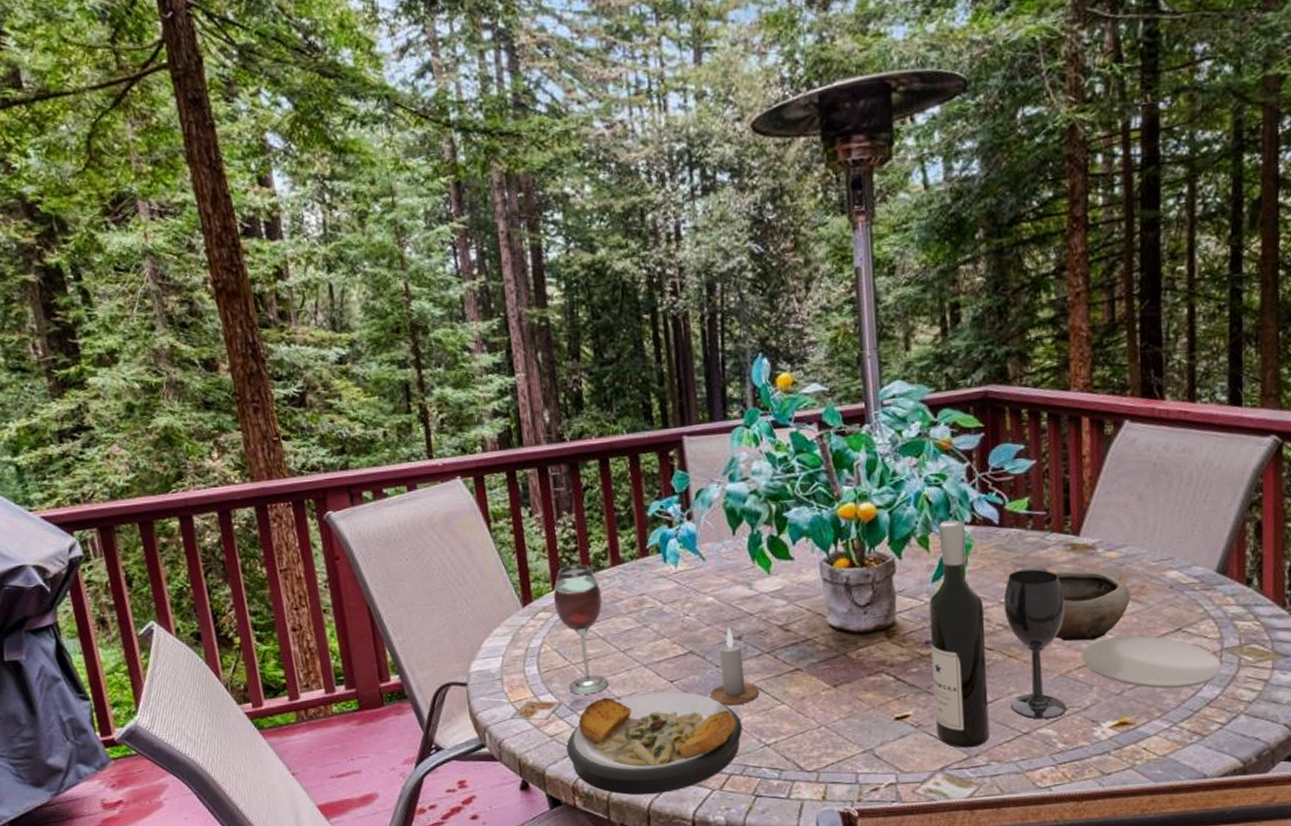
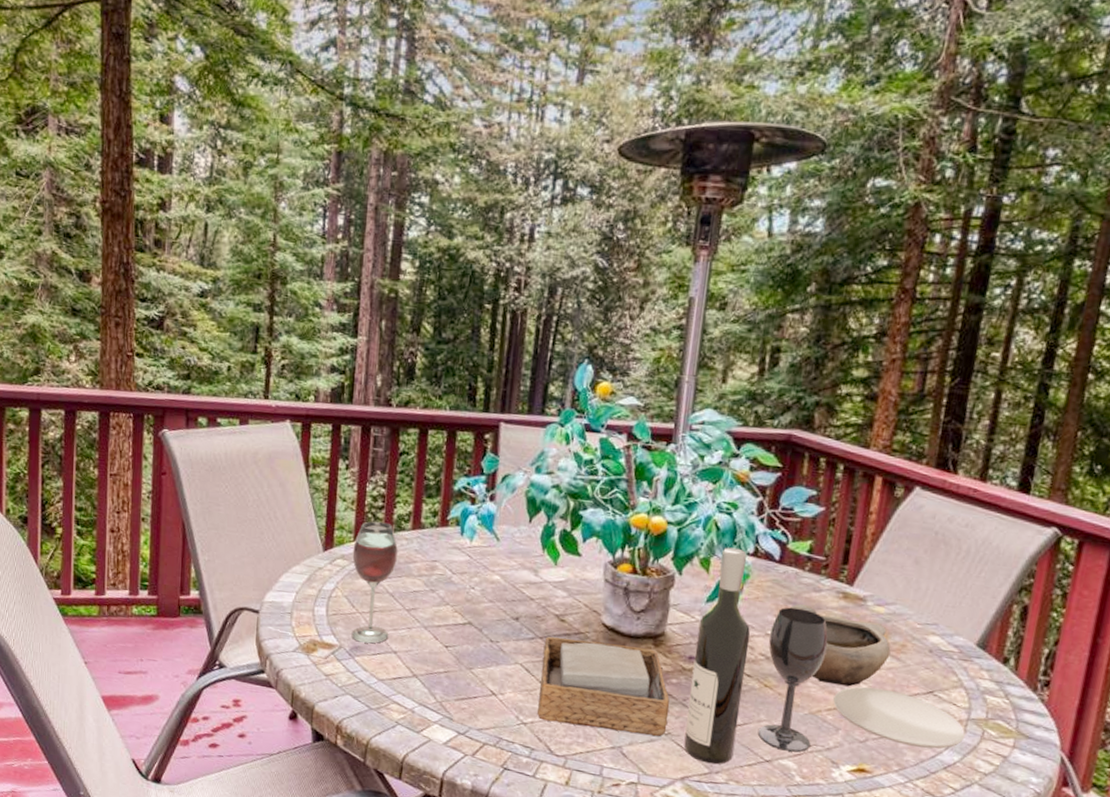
plate: present [566,691,742,795] -> none [338,649,504,749]
candle: present [710,627,760,706] -> none [480,607,526,681]
napkin holder: none [772,642,916,738] -> present [537,636,670,737]

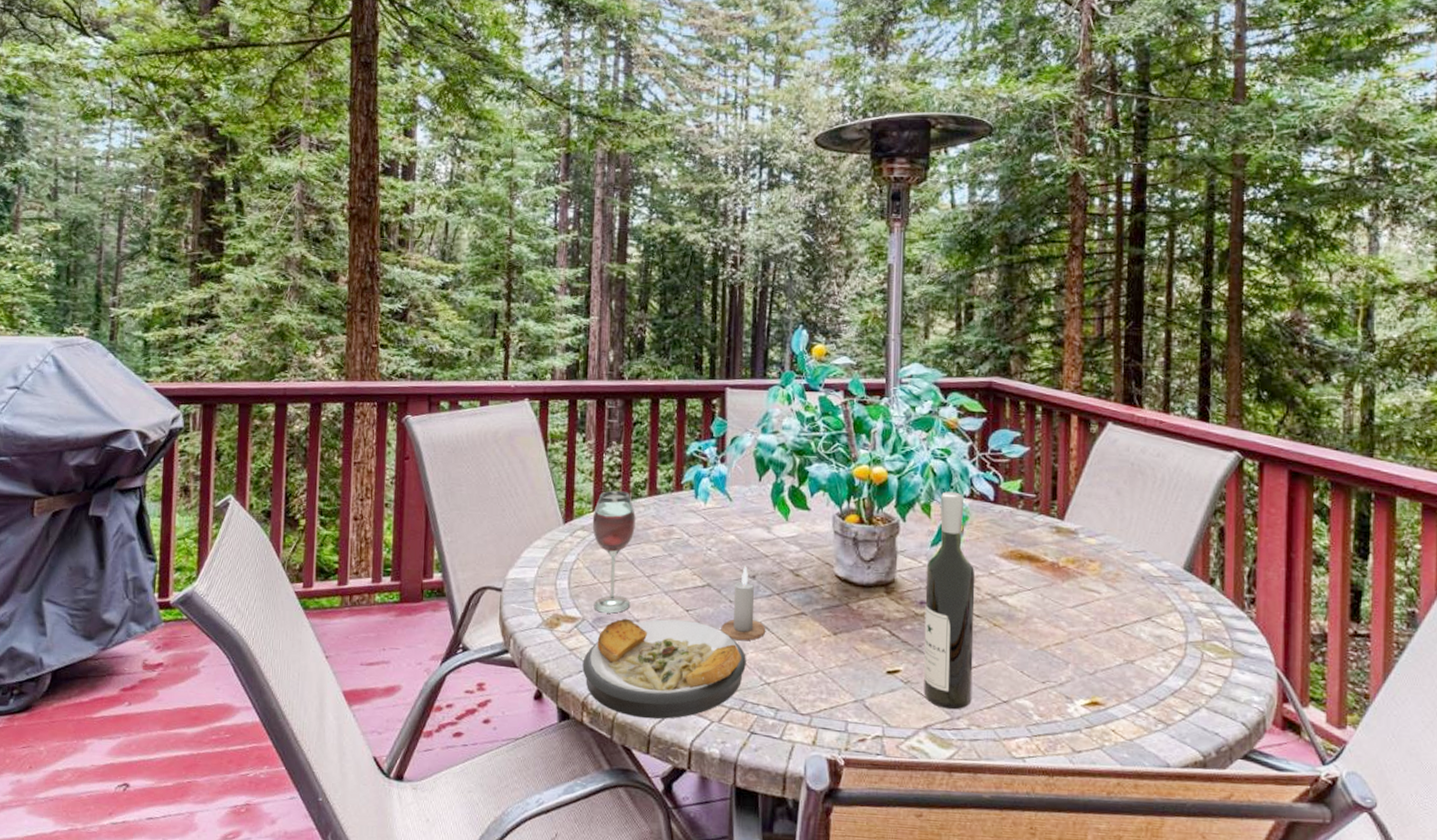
plate: none [338,649,504,749] -> present [582,618,746,719]
candle: none [480,607,526,681] -> present [721,566,766,641]
napkin holder: present [537,636,670,737] -> none [780,592,907,686]
wine glass: present [757,607,829,753] -> none [992,545,1048,690]
ceramic bowl: present [790,604,891,687] -> none [1009,541,1106,619]
plate: present [833,687,965,749] -> none [1060,618,1186,675]

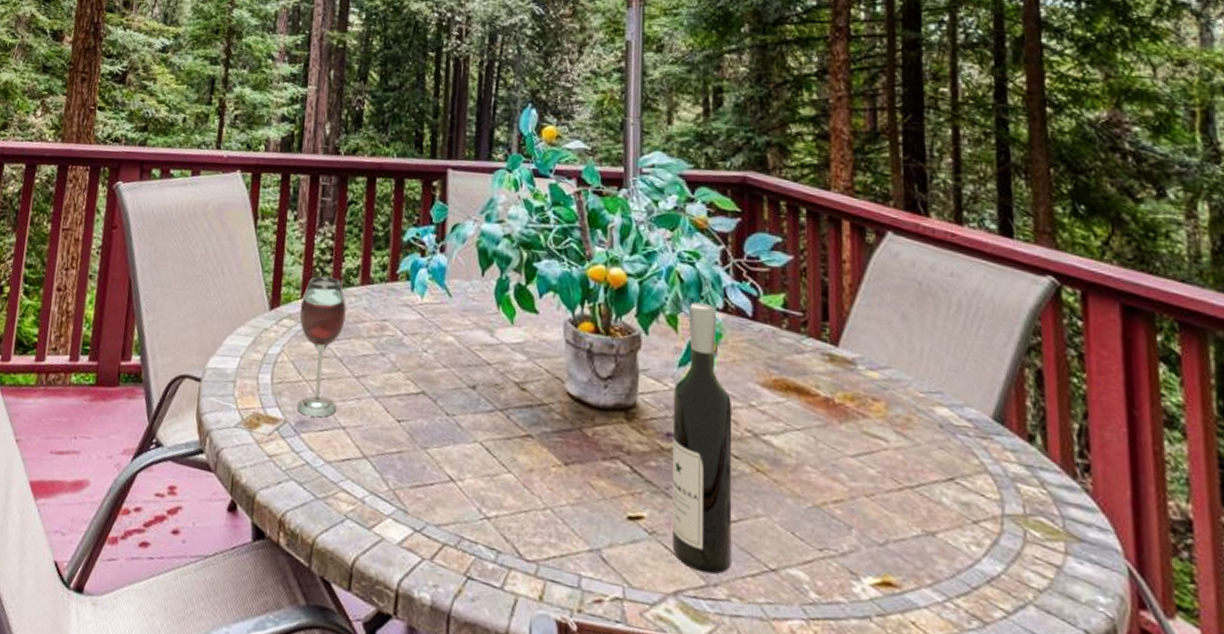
plate: present [582,618,746,719] -> none [281,423,464,551]
candle: present [721,566,766,641] -> none [435,373,487,463]

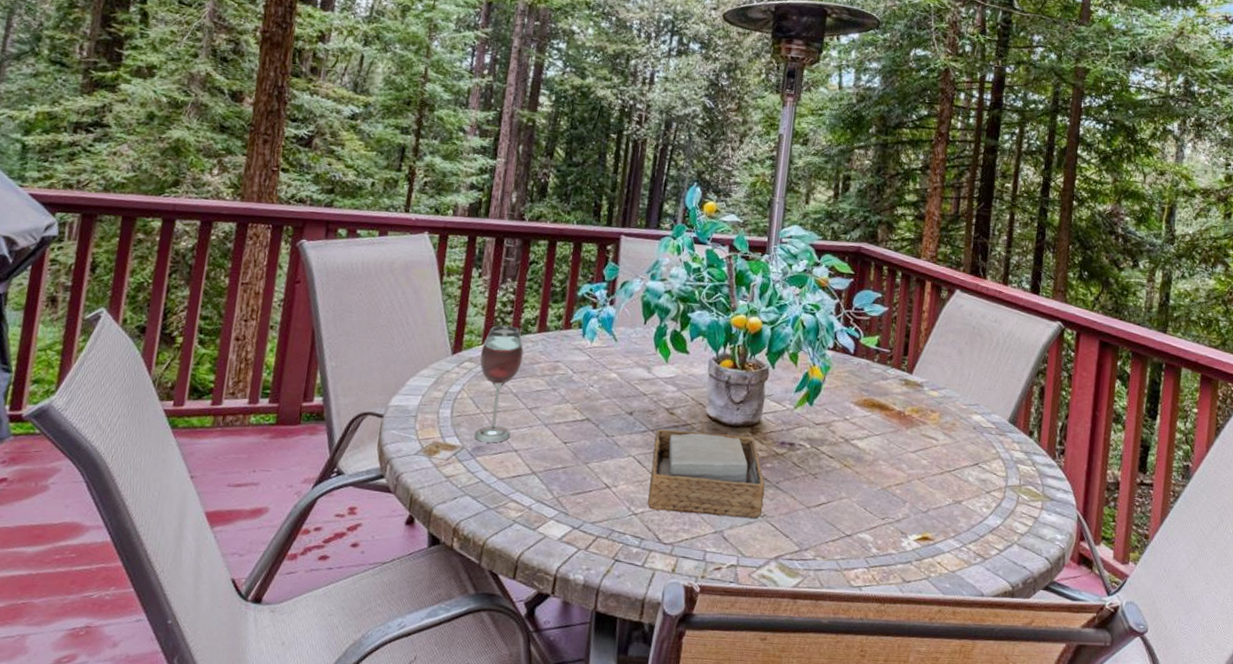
napkin holder: none [502,408,651,537] -> present [648,429,765,519]
bottle: present [671,302,732,575] -> none [777,343,832,542]

